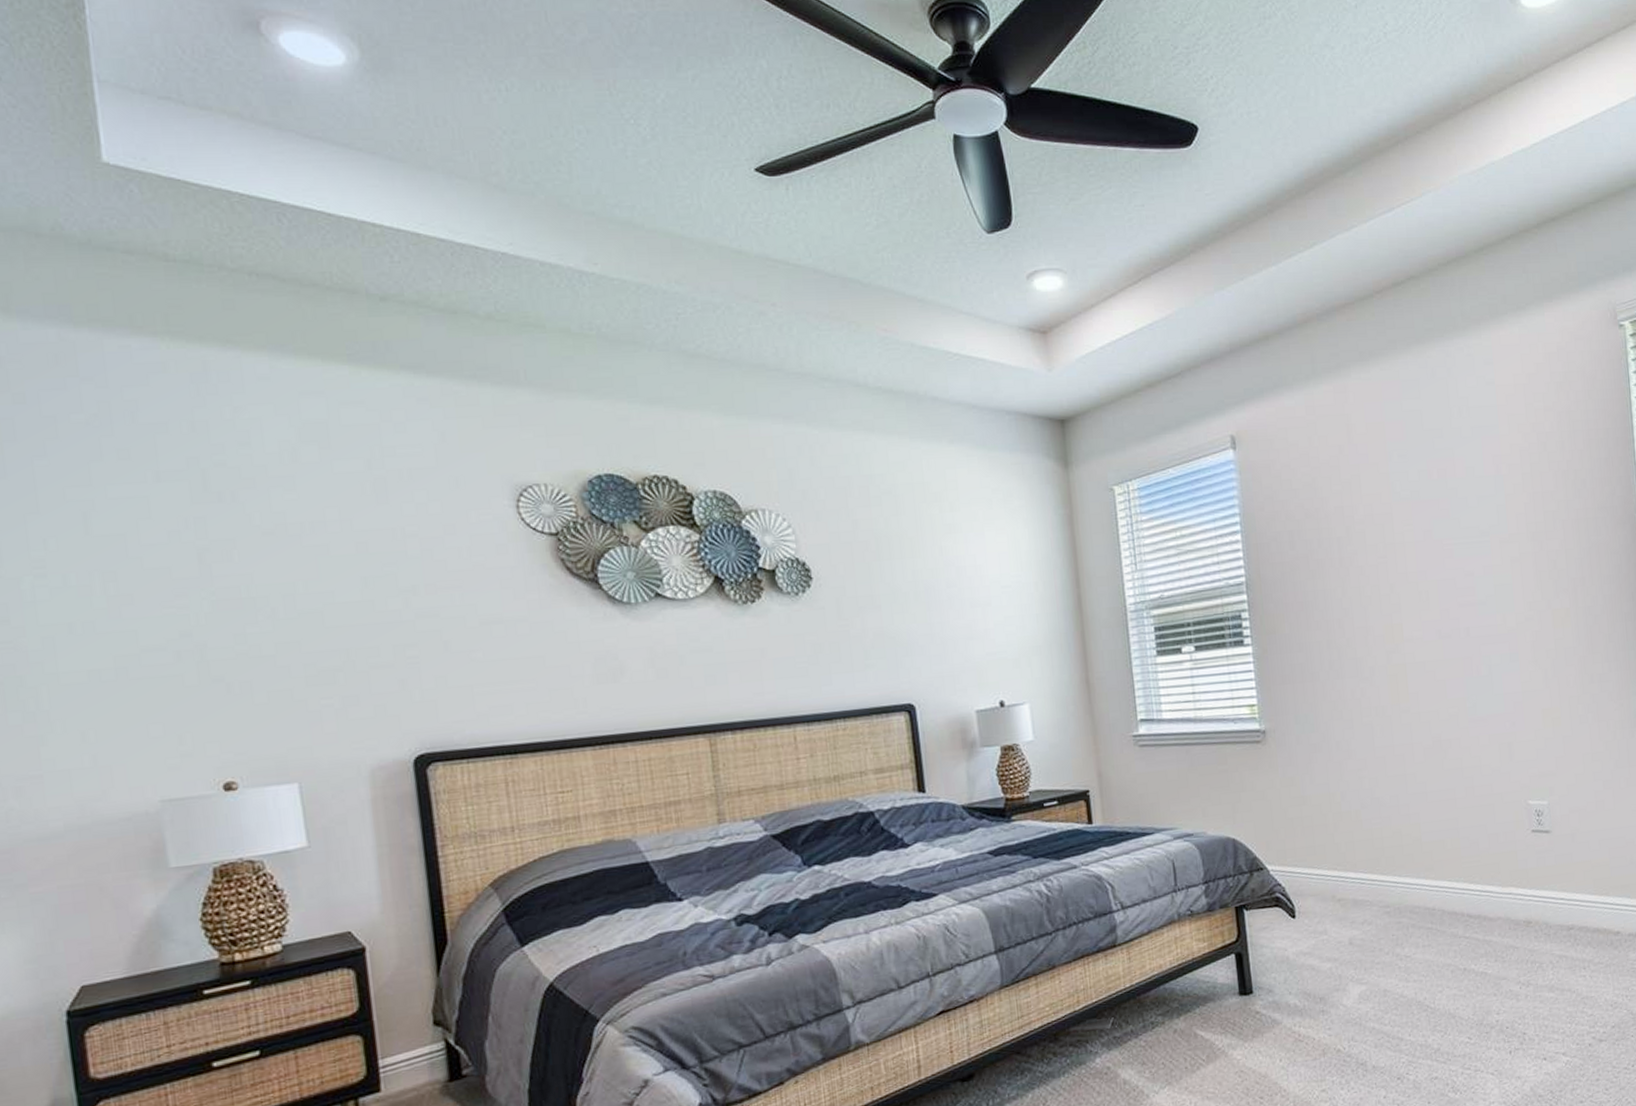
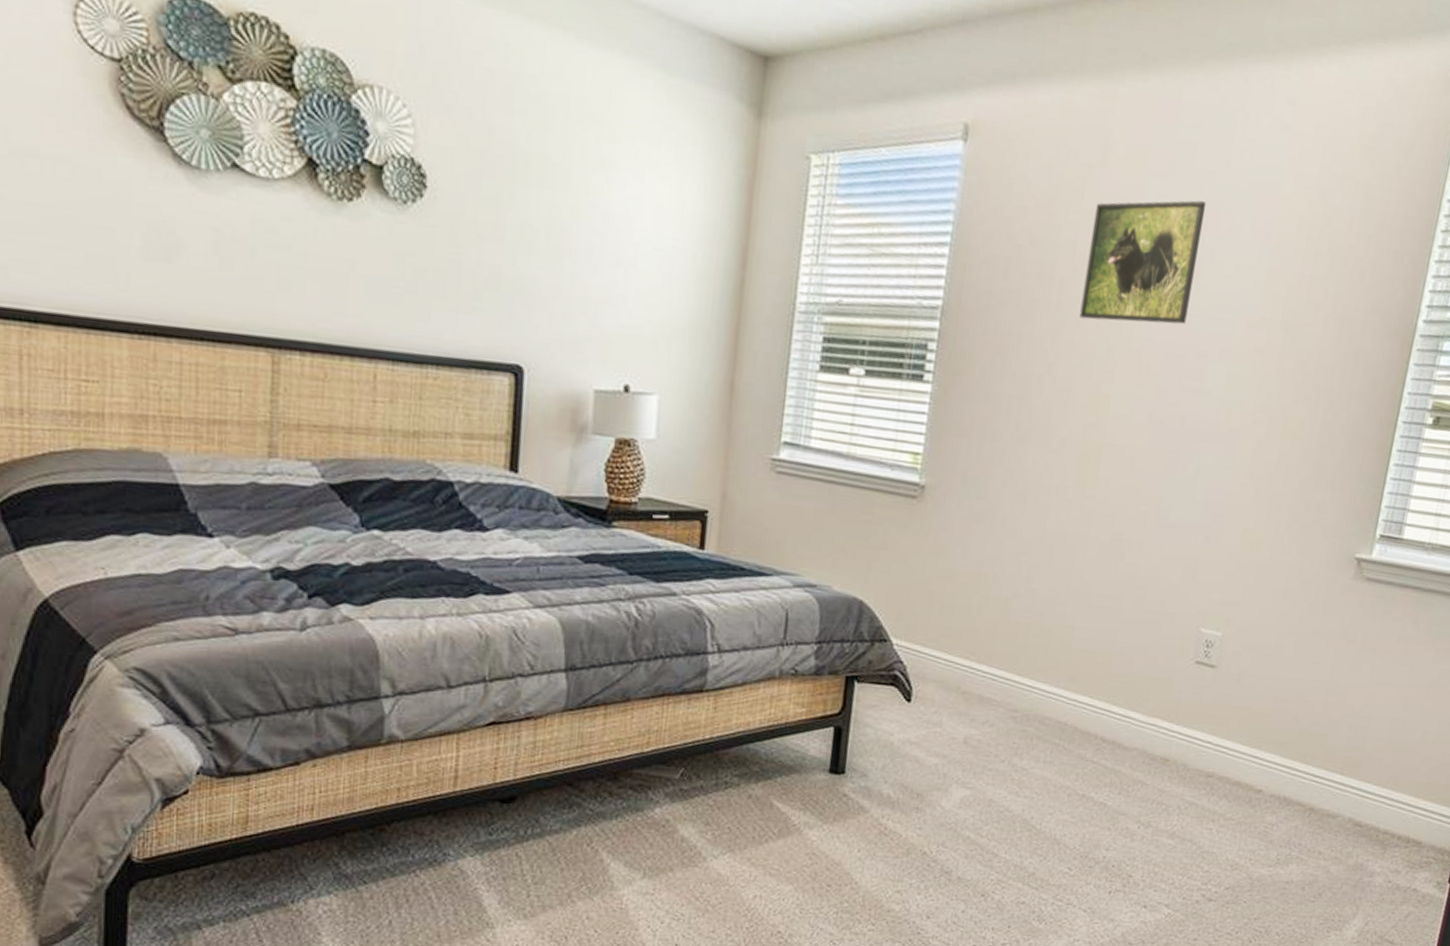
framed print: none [1352,453,1449,567] -> present [1079,200,1206,325]

